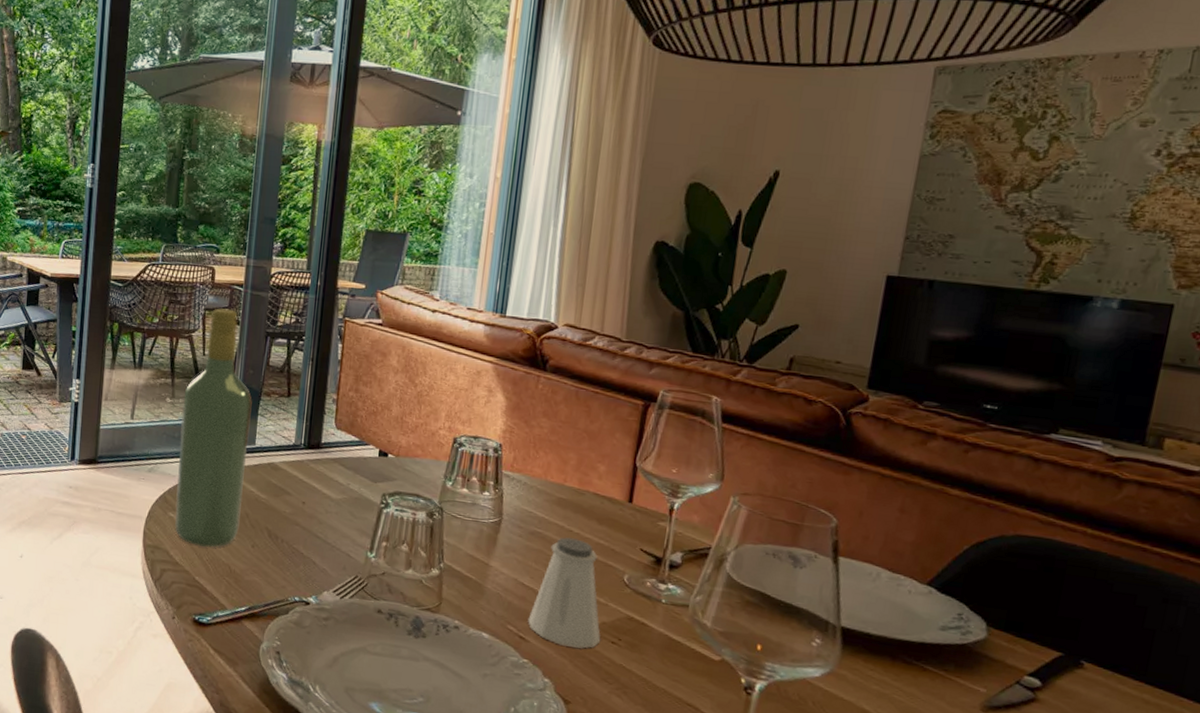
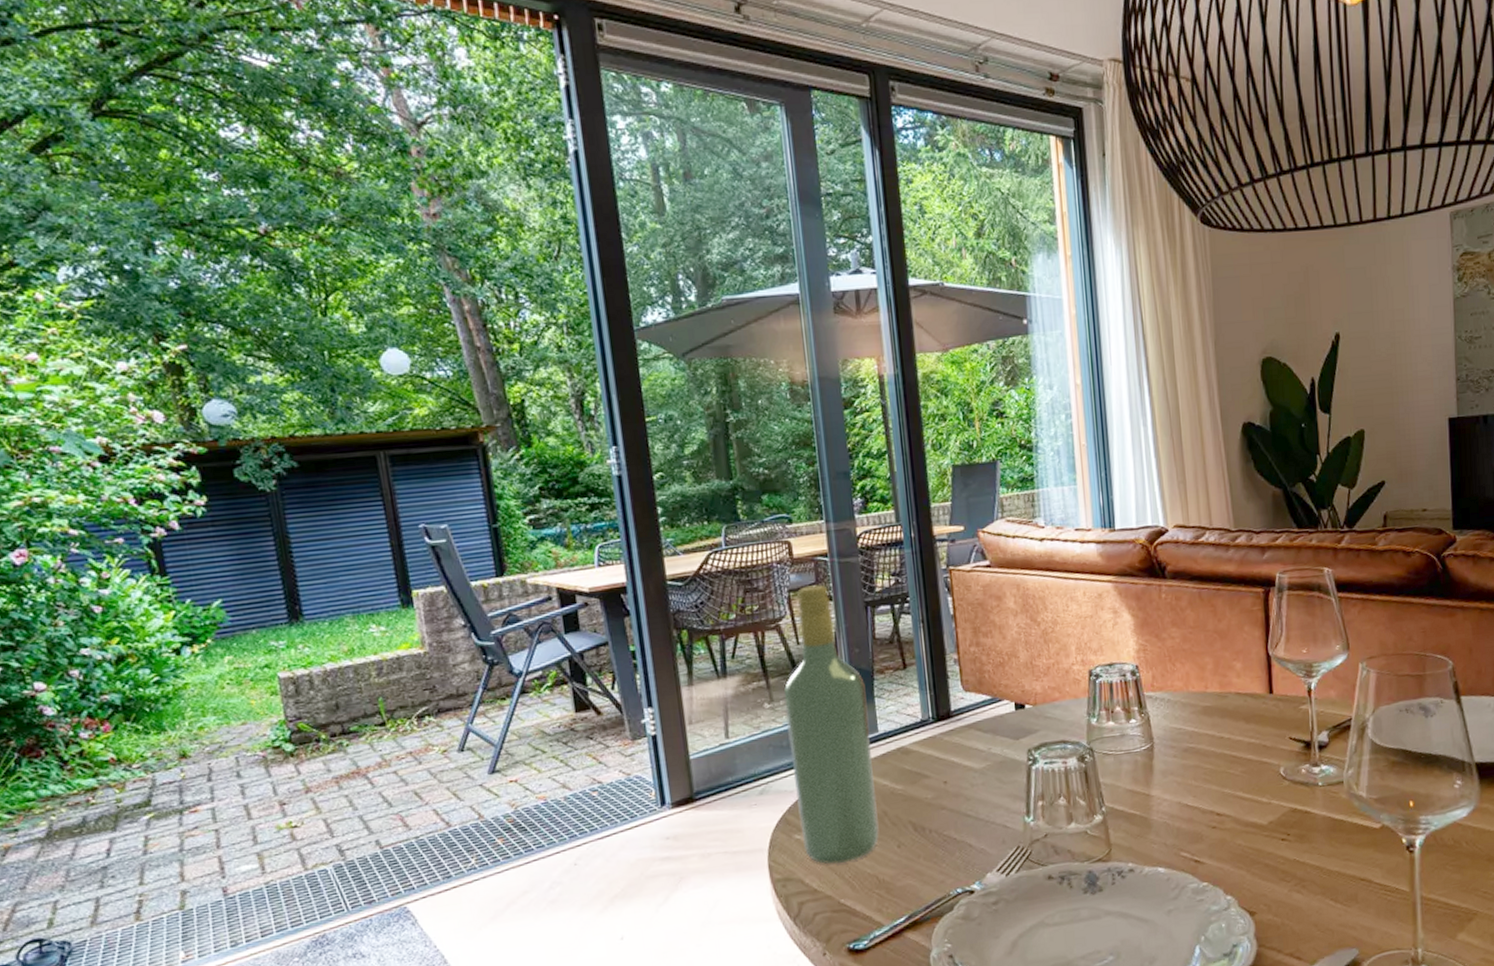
saltshaker: present [528,536,601,649] -> none [1199,744,1271,858]

